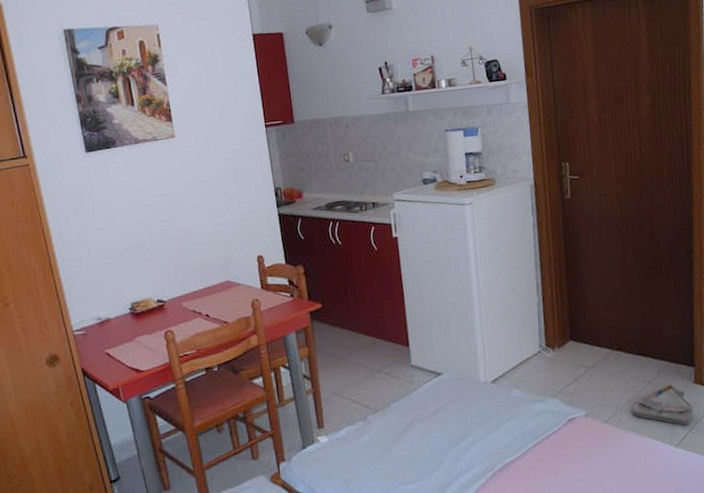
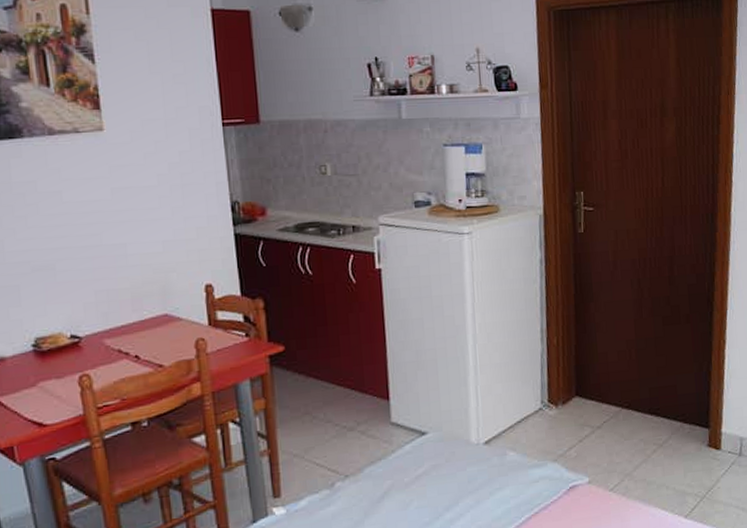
bag: present [631,384,694,426] -> none [639,447,706,494]

